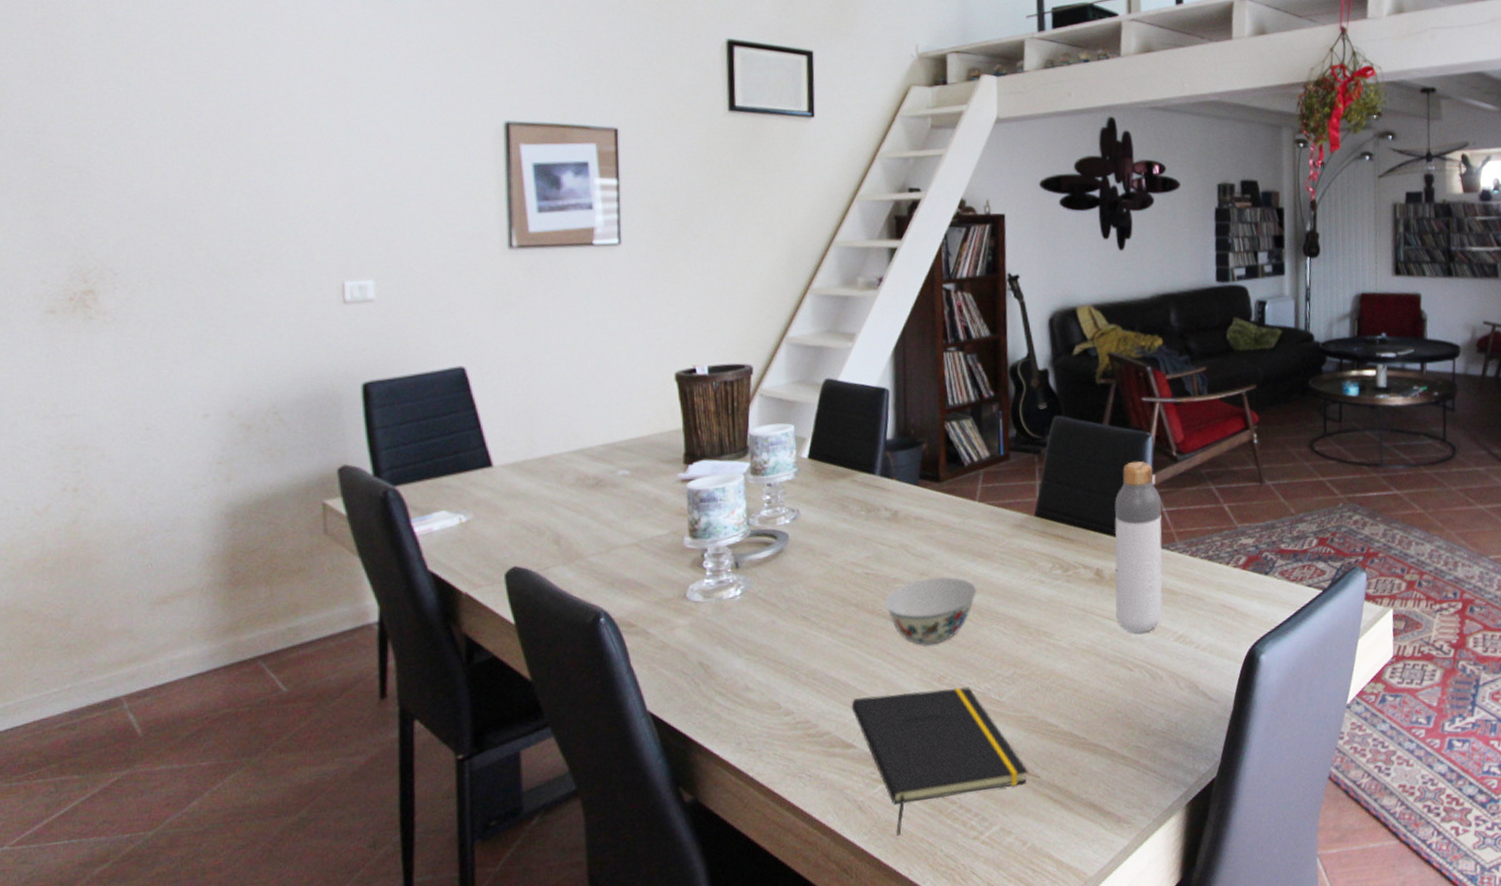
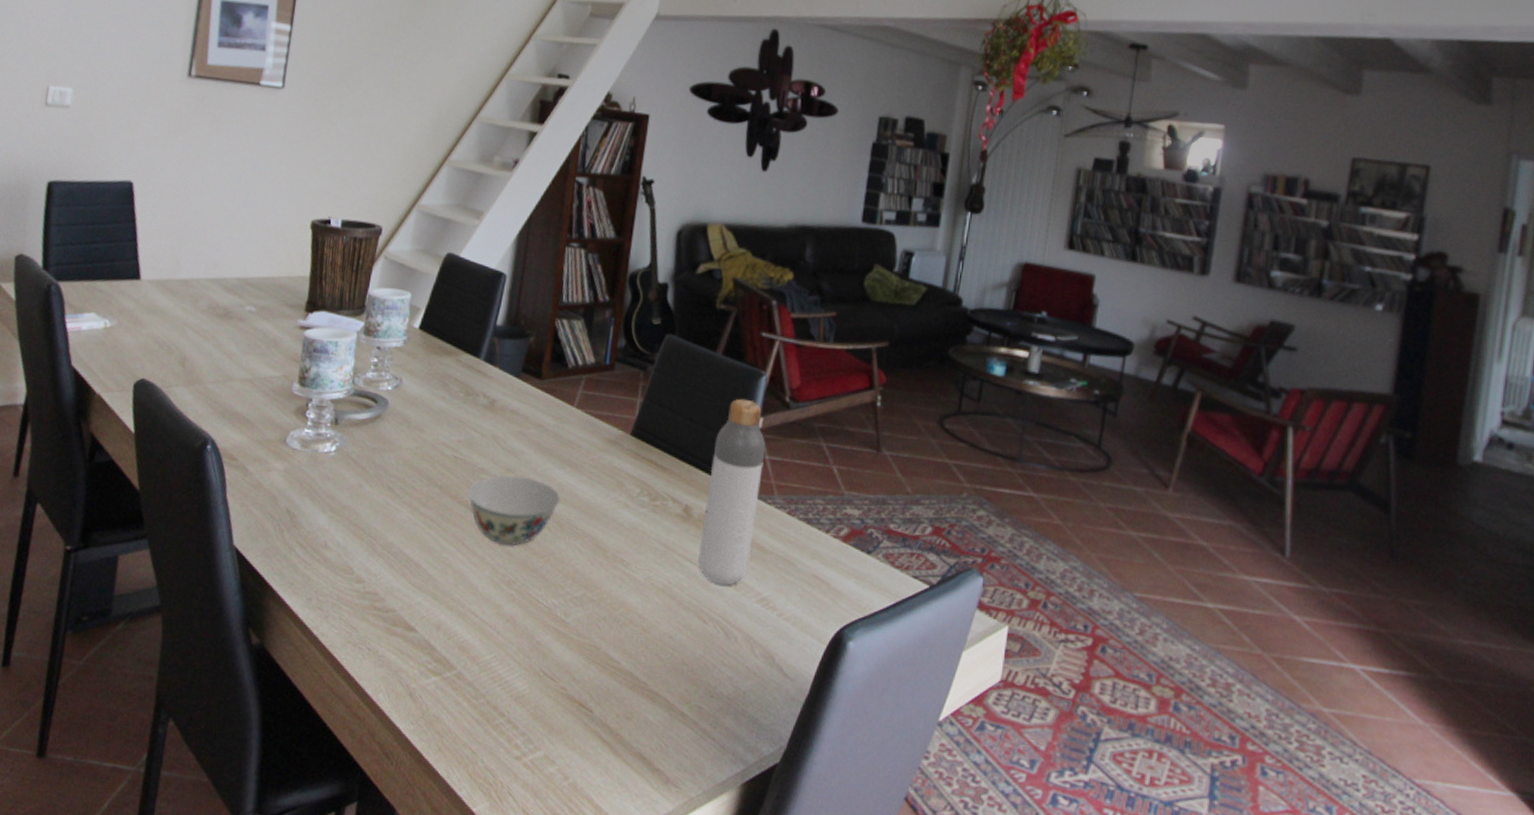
notepad: present [851,686,1028,836] -> none [419,582,582,734]

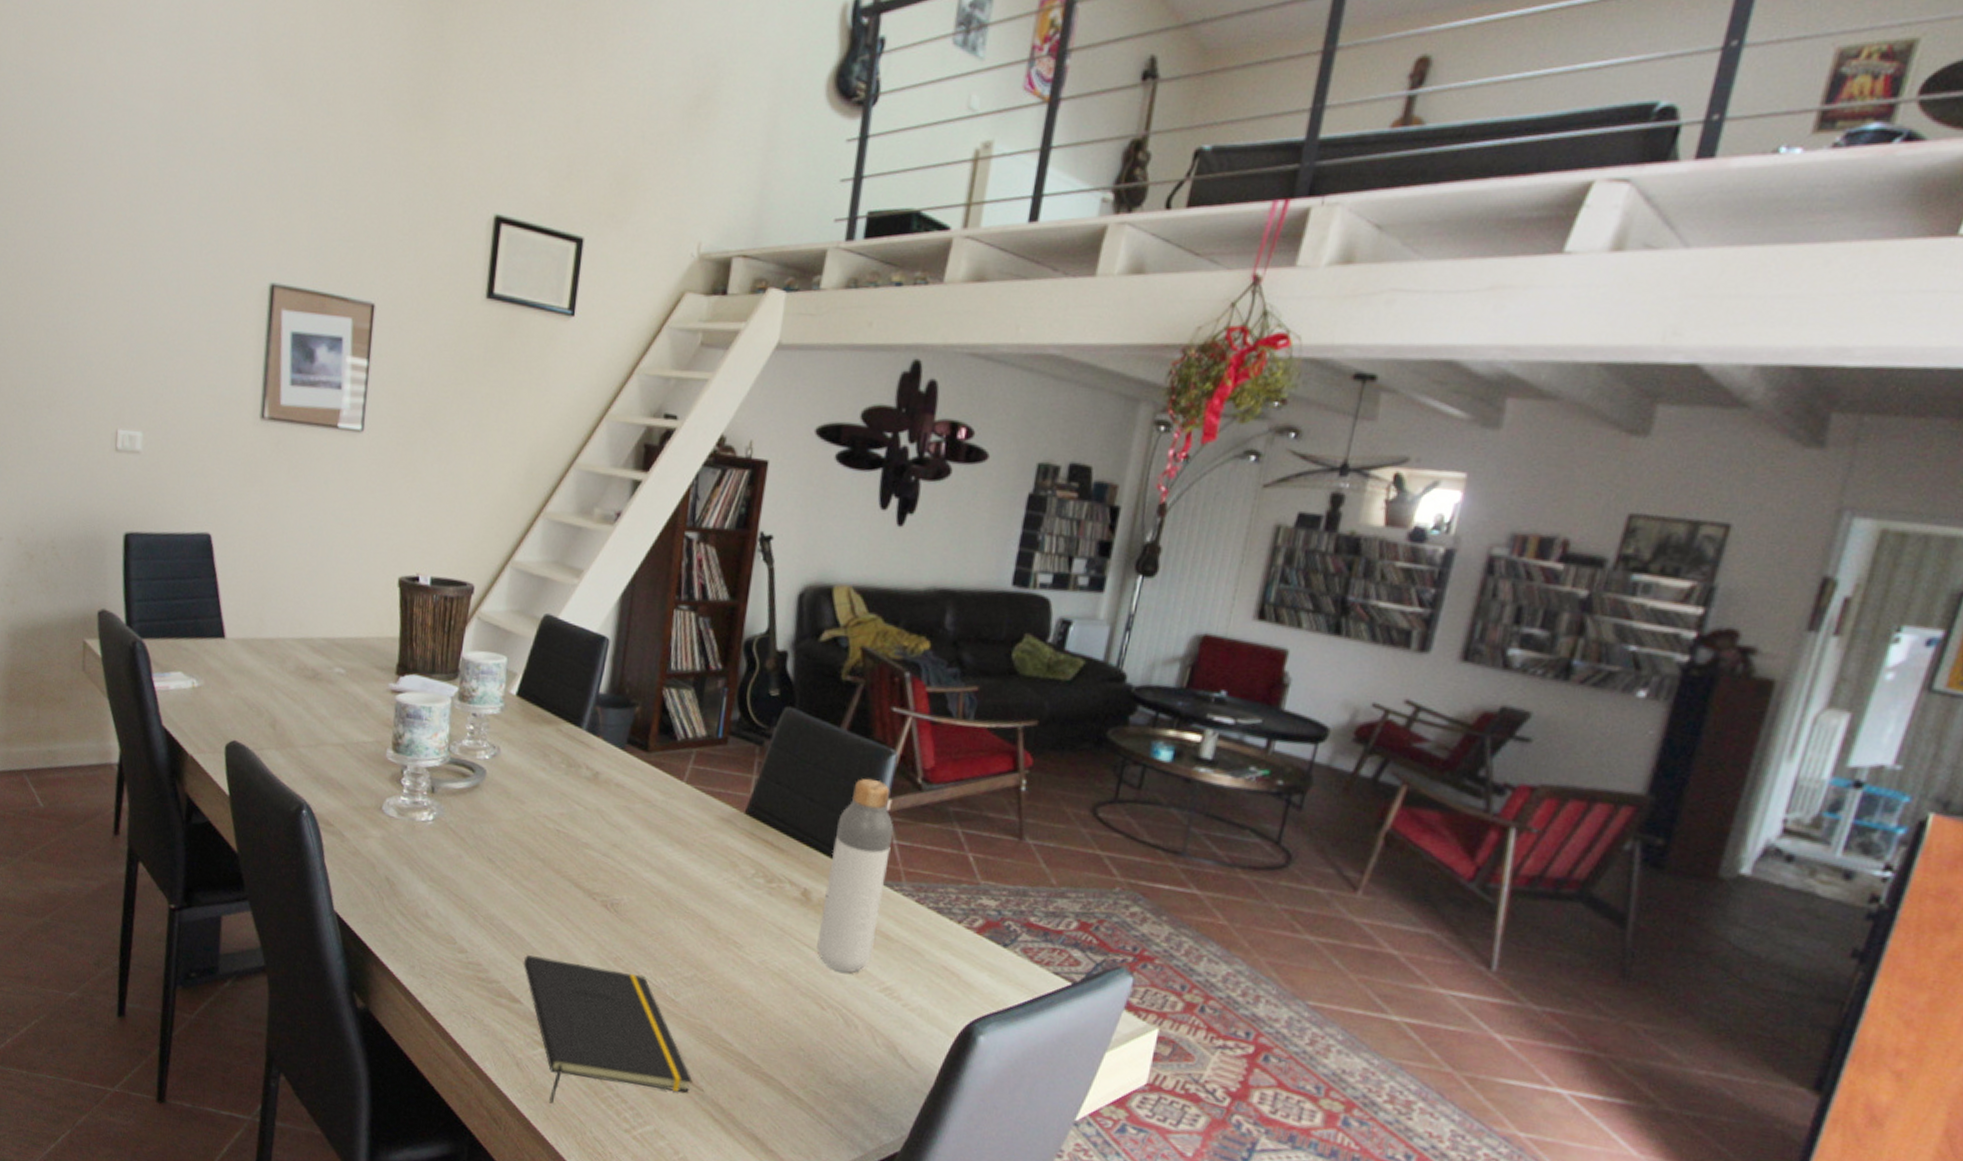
notepad: none [419,582,582,734] -> present [523,955,693,1104]
bowl: present [467,475,561,546] -> none [571,850,670,923]

